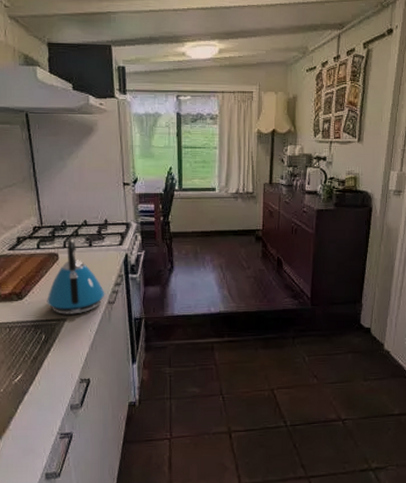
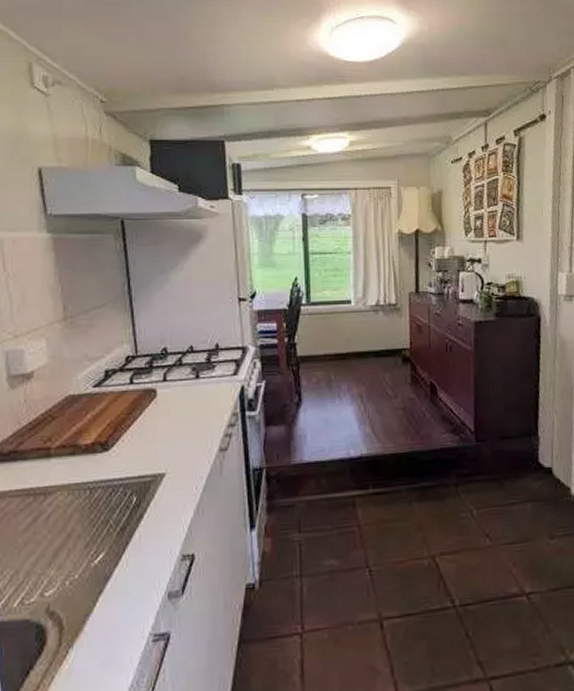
kettle: present [47,238,105,315] -> none [140,369,216,468]

